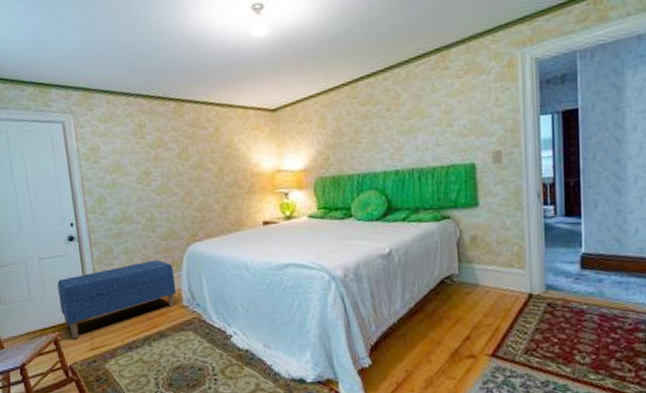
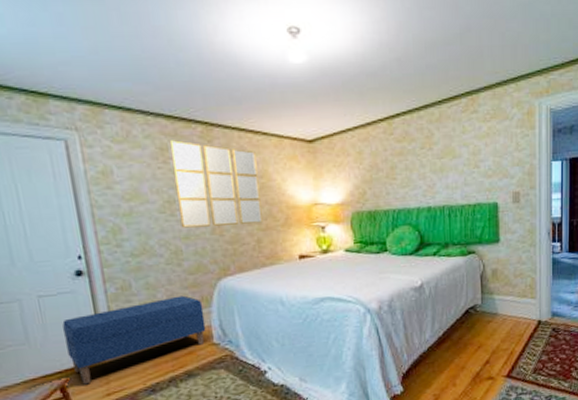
home mirror: none [146,117,229,197] -> present [169,140,263,228]

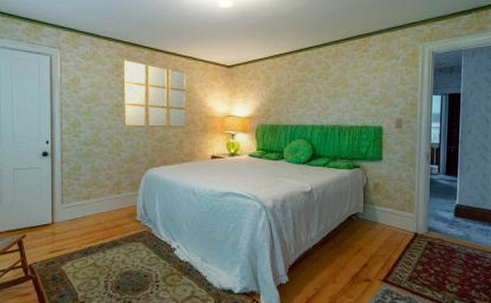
bench: present [62,295,206,385] -> none [28,179,132,242]

